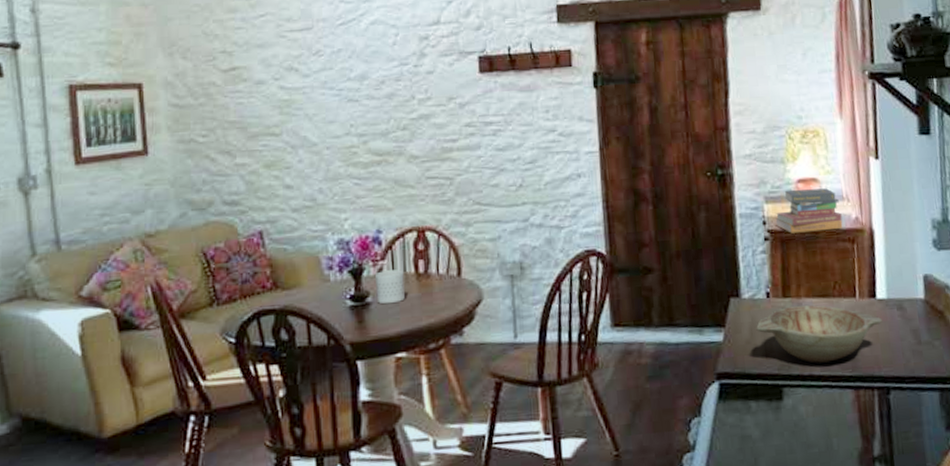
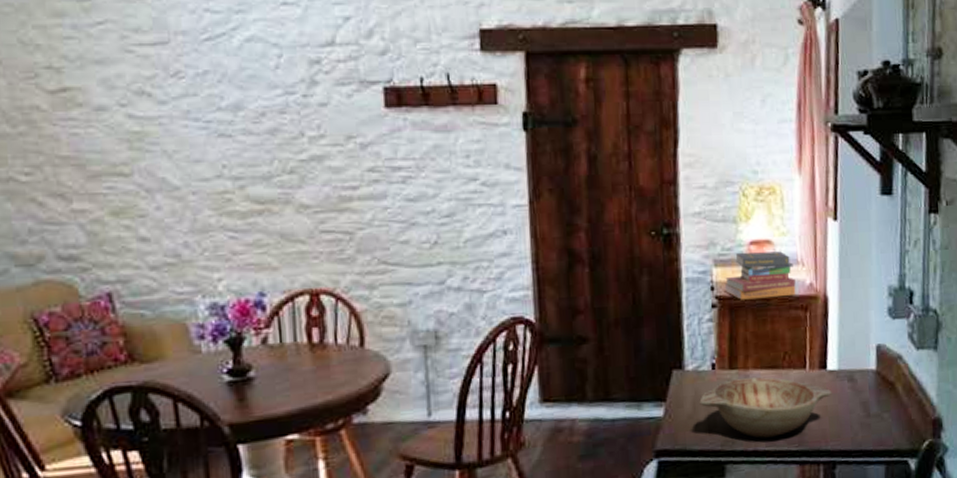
mug: present [374,269,406,305] -> none [257,339,297,380]

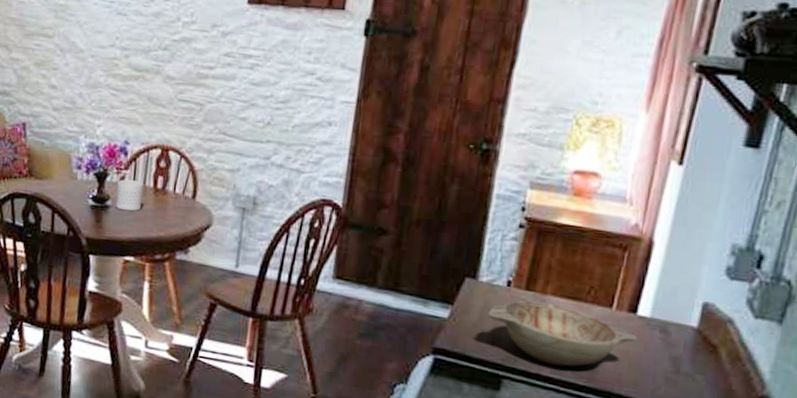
mug: none [257,339,297,380] -> present [115,179,143,212]
books: present [724,251,796,300] -> none [536,179,619,233]

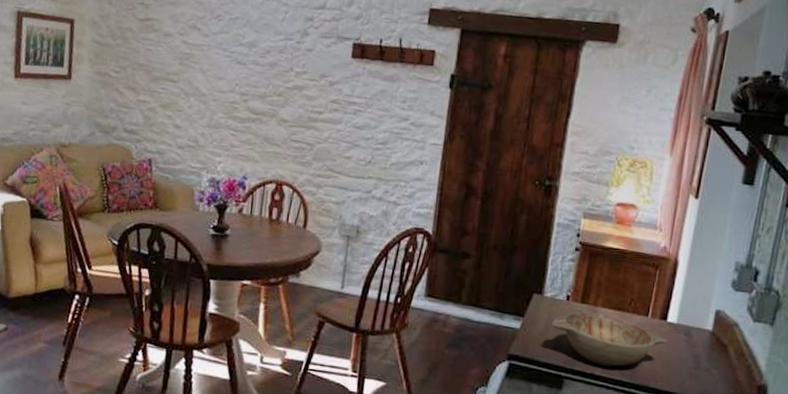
mug: present [115,179,143,212] -> none [234,211,260,240]

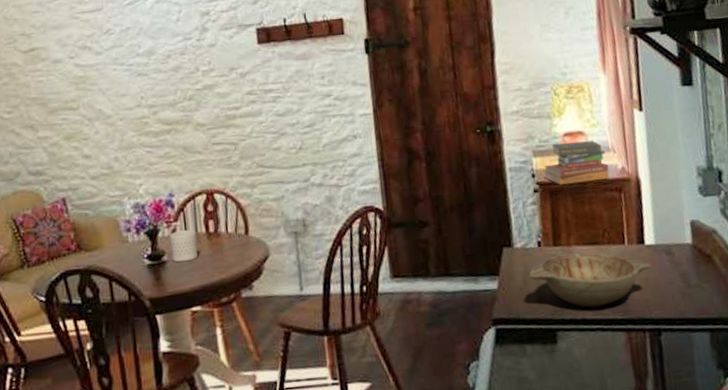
mug: none [234,211,260,240] -> present [169,230,199,263]
books: none [588,210,652,255] -> present [543,141,610,185]

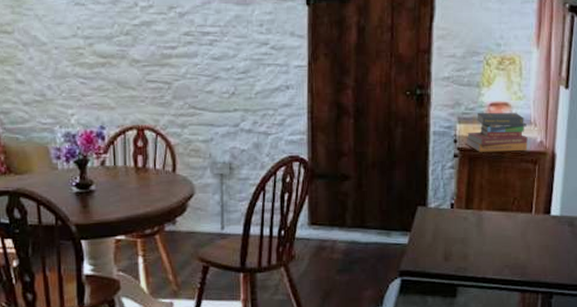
mug: present [169,230,199,263] -> none [98,163,126,193]
decorative bowl: present [529,252,652,308] -> none [439,217,554,268]

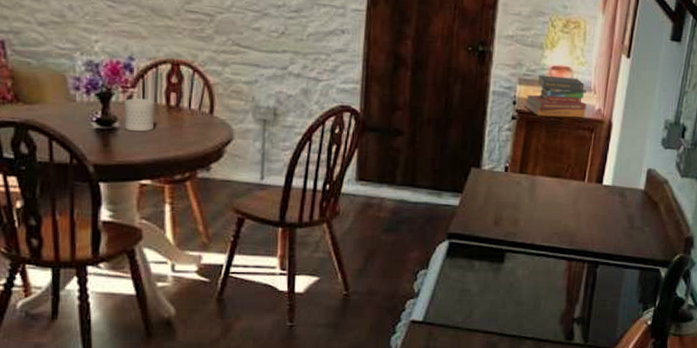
mug: none [98,163,126,193] -> present [123,98,155,132]

